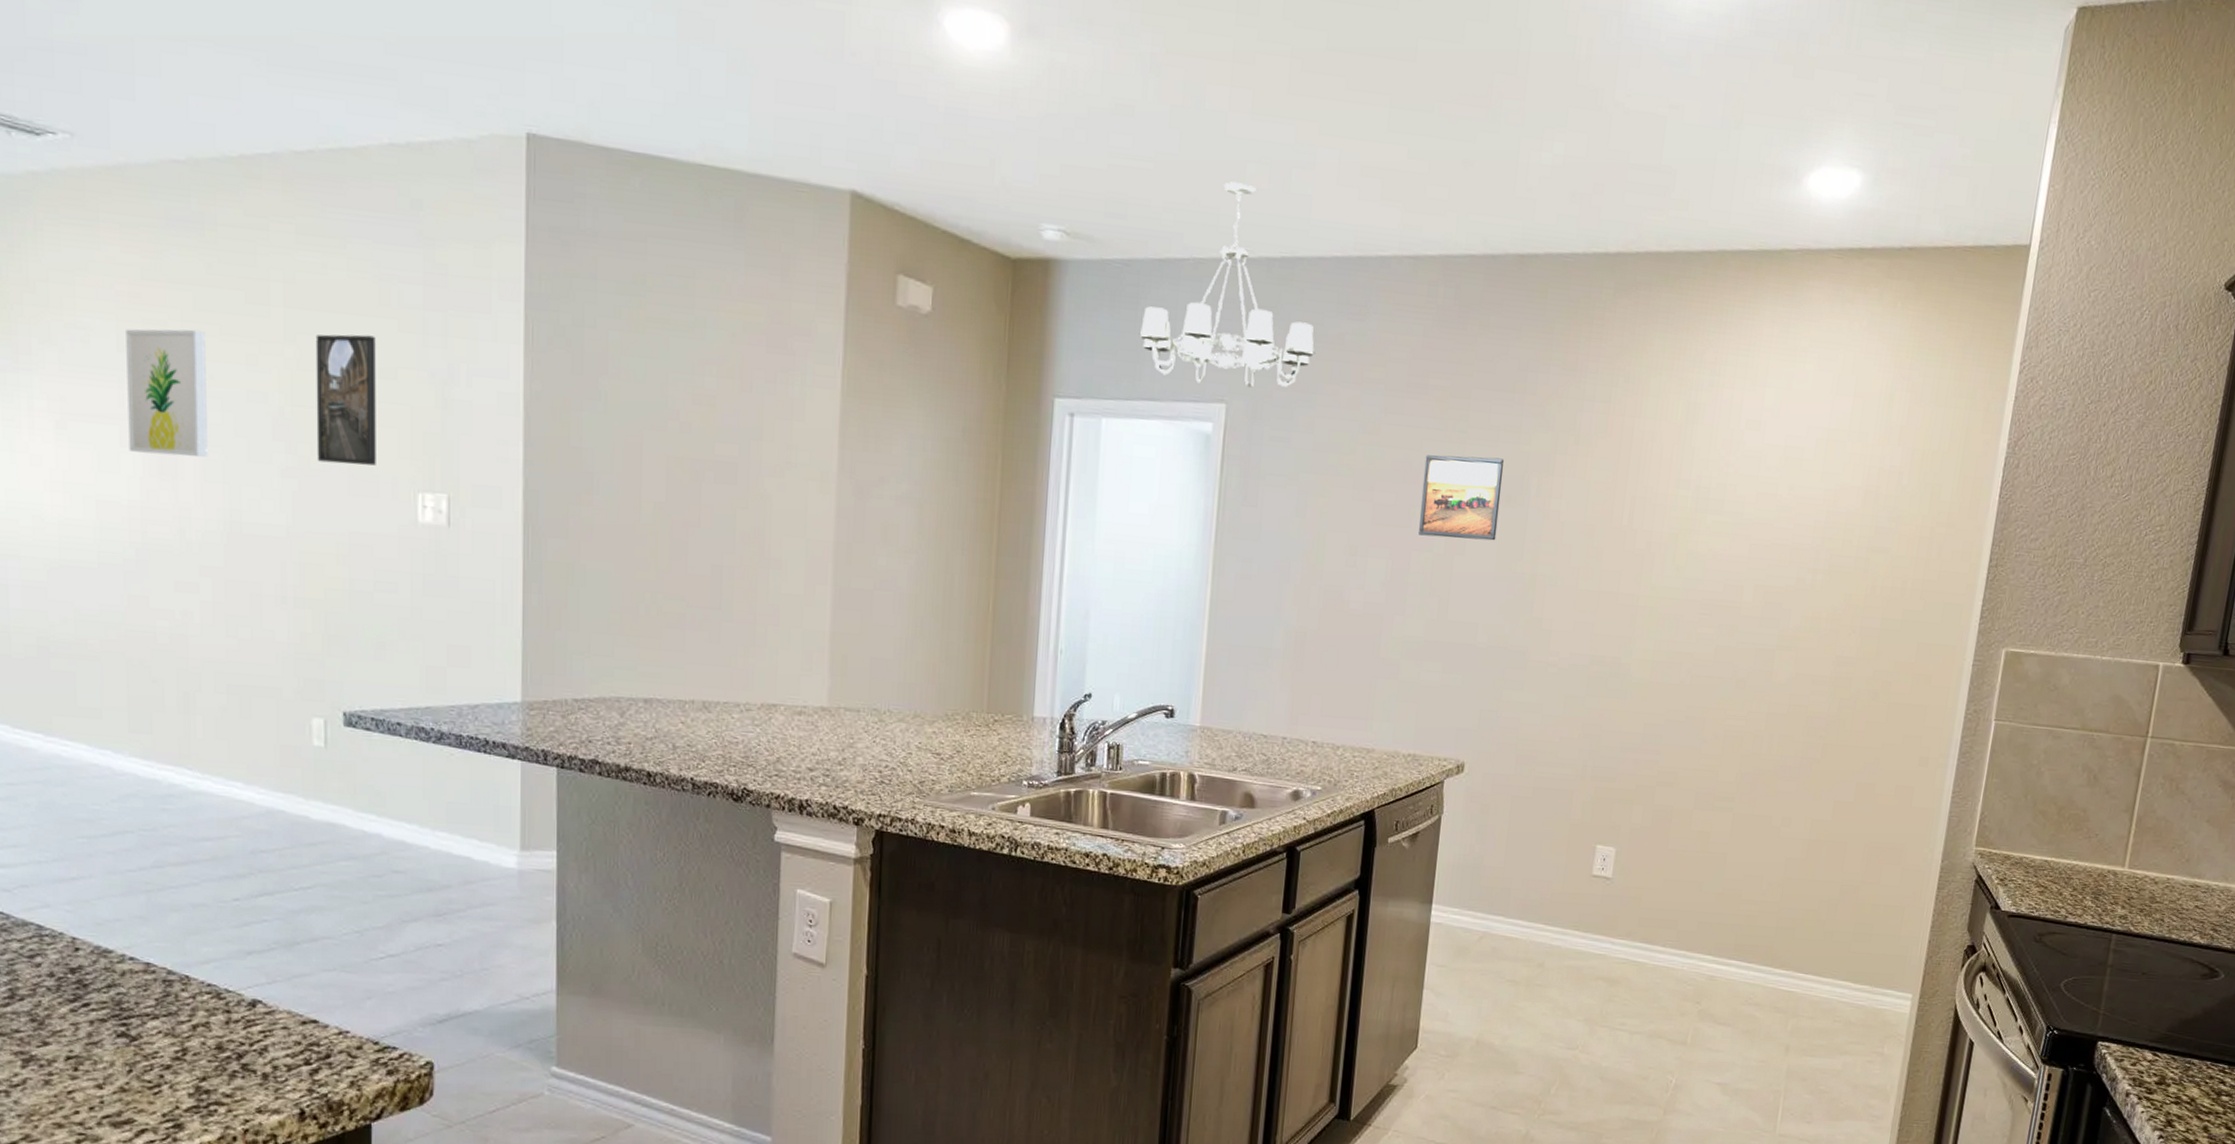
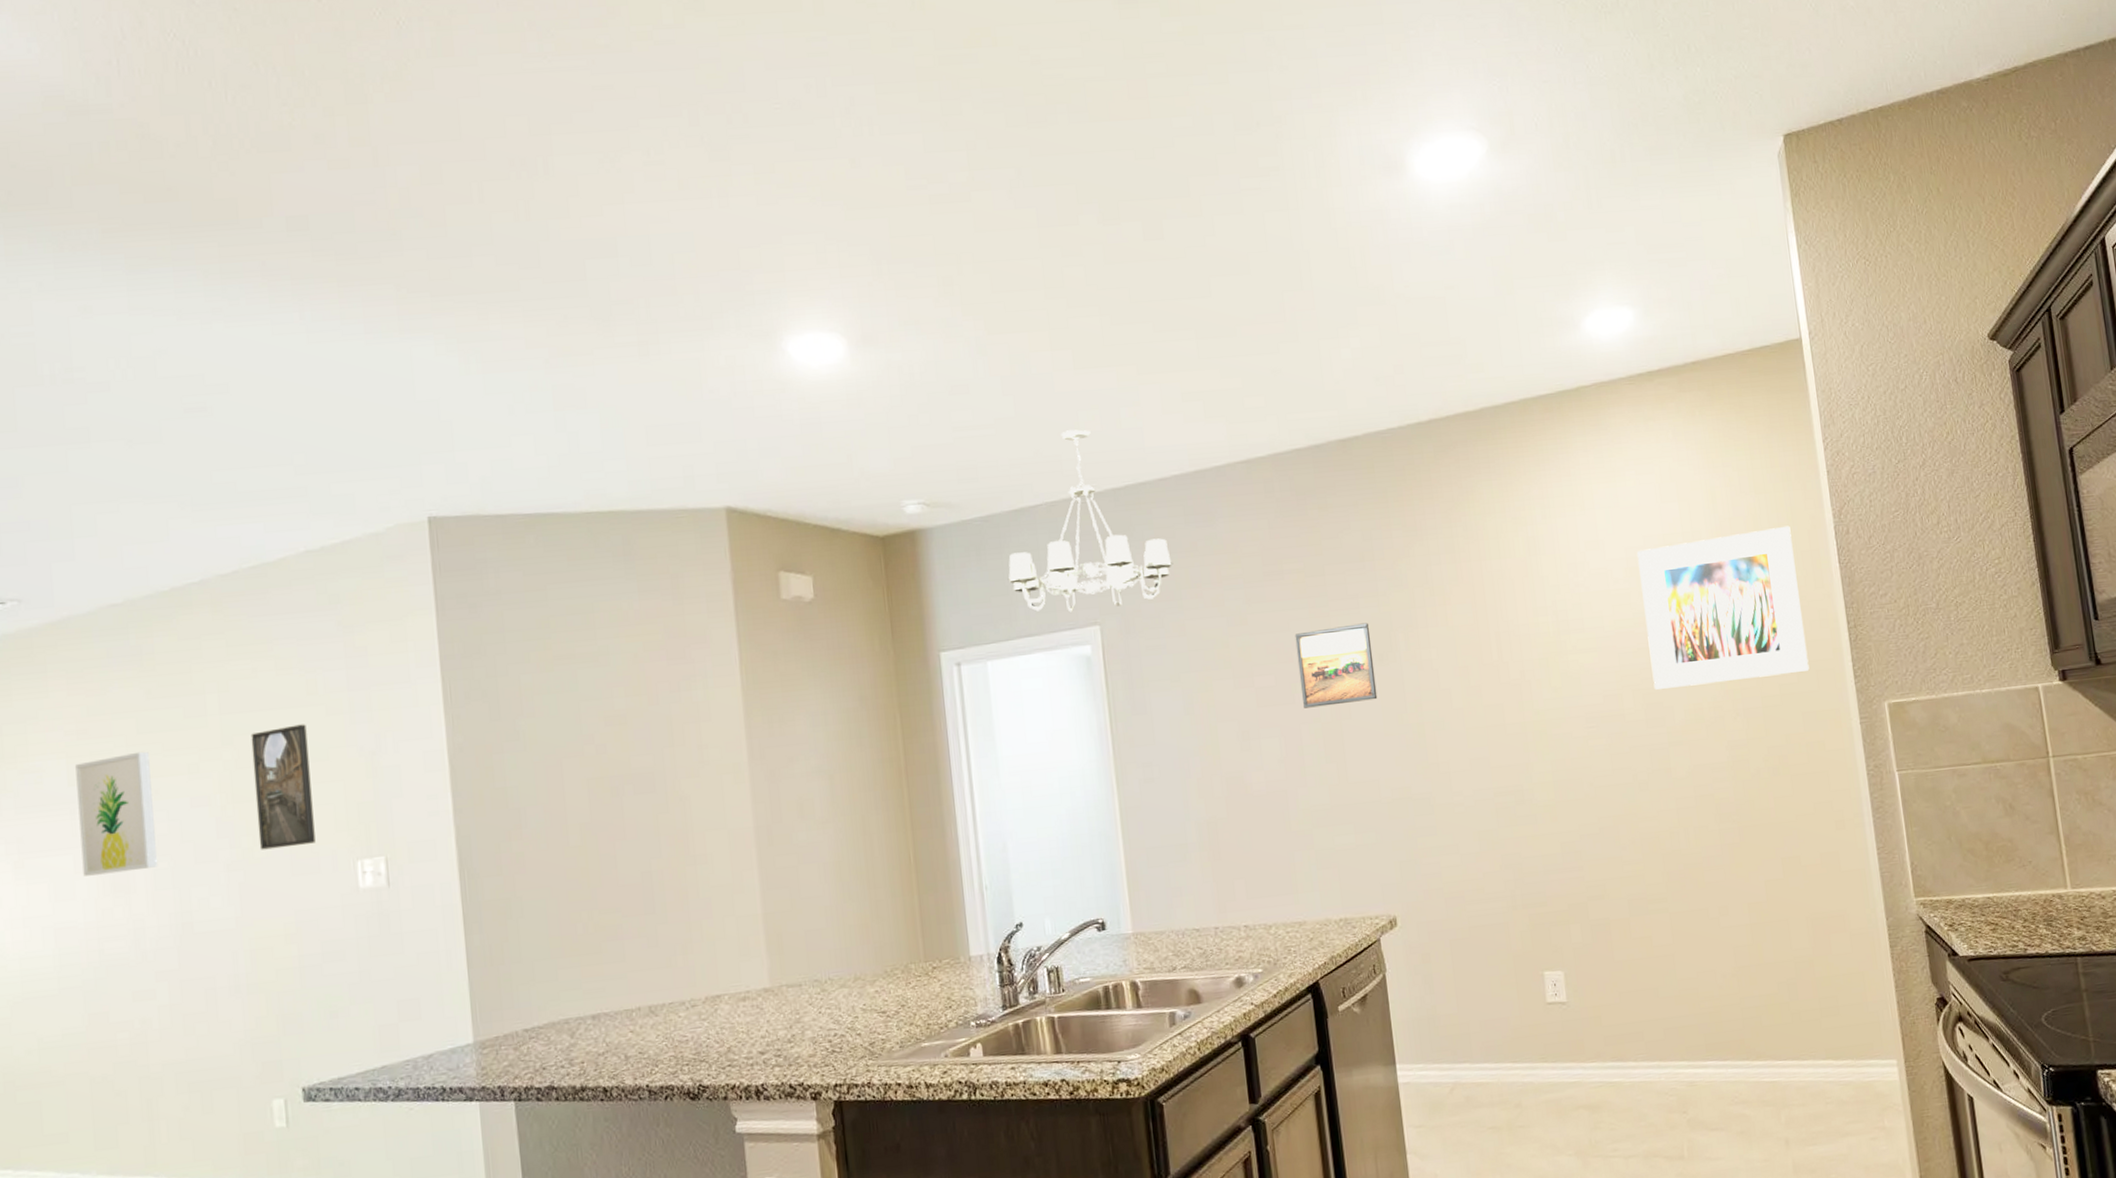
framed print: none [1777,440,1961,602] -> present [1637,525,1810,690]

